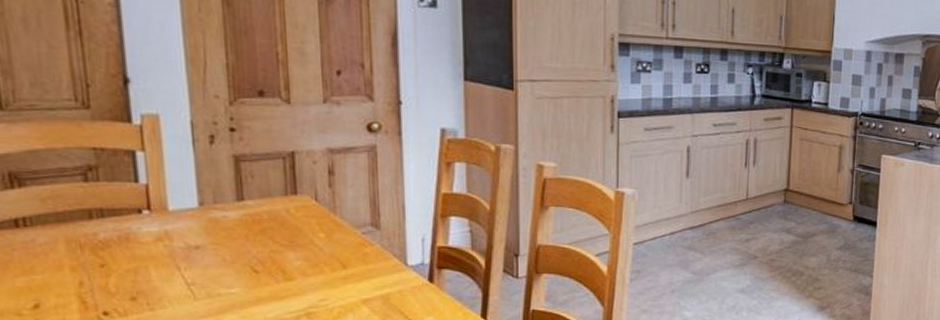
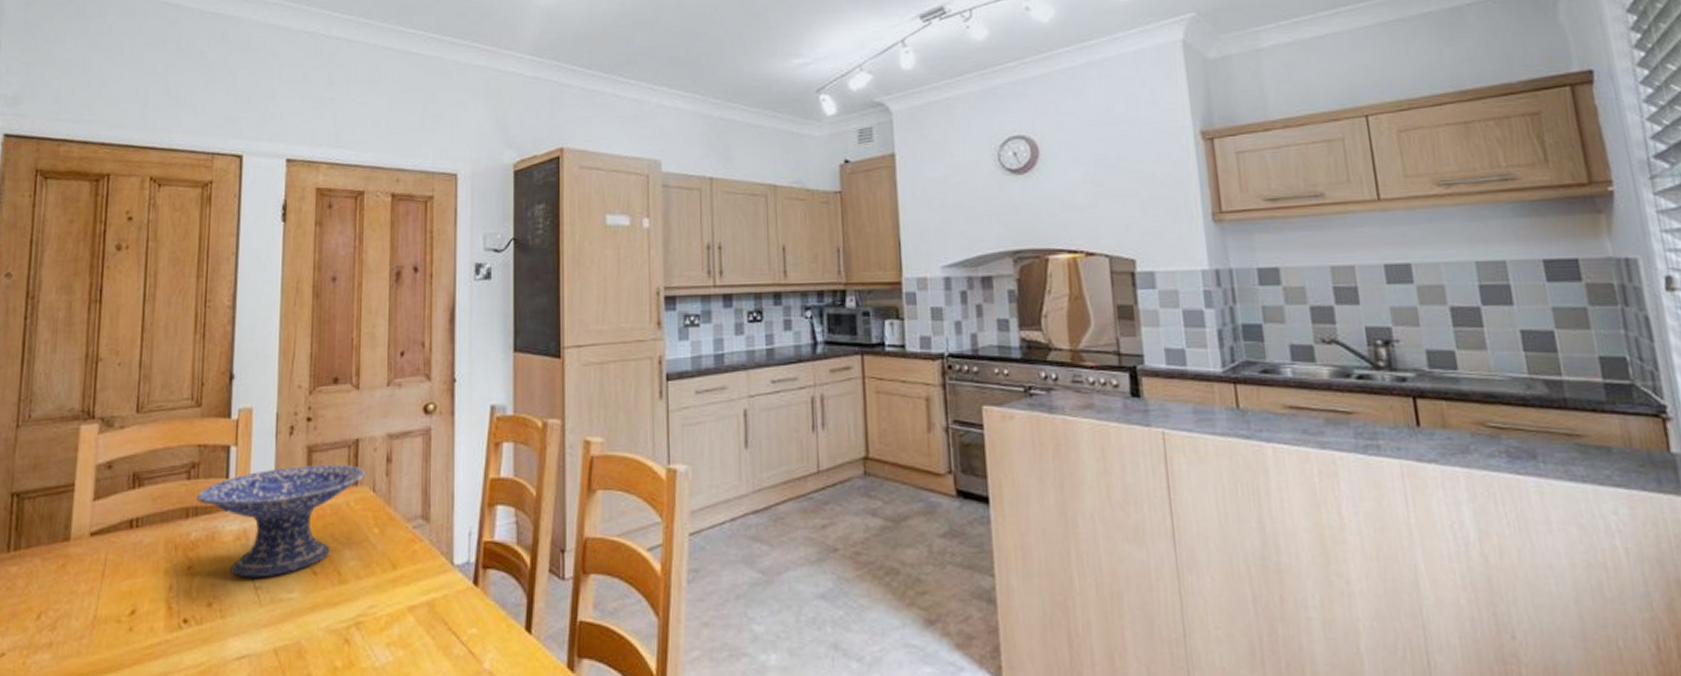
decorative bowl: none [100,173,306,275] -> present [197,464,366,578]

